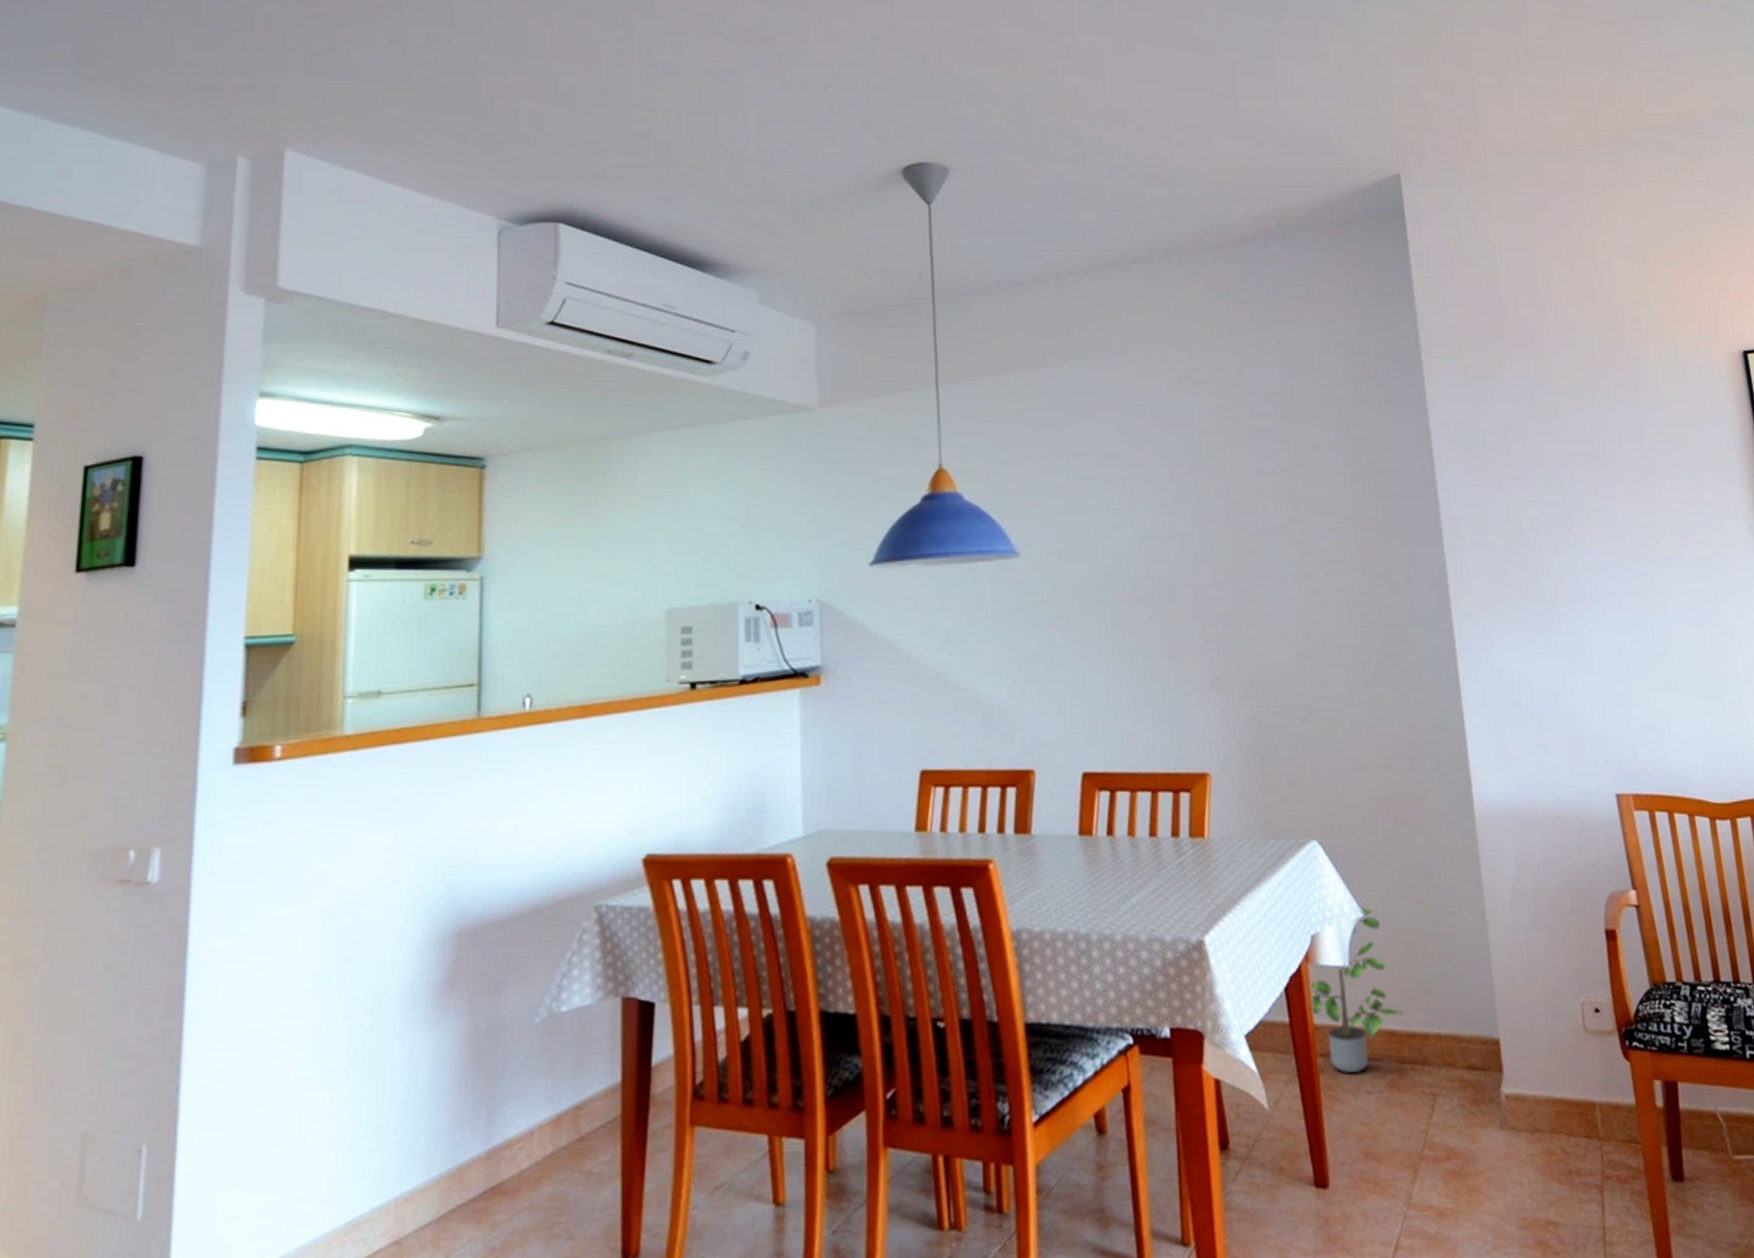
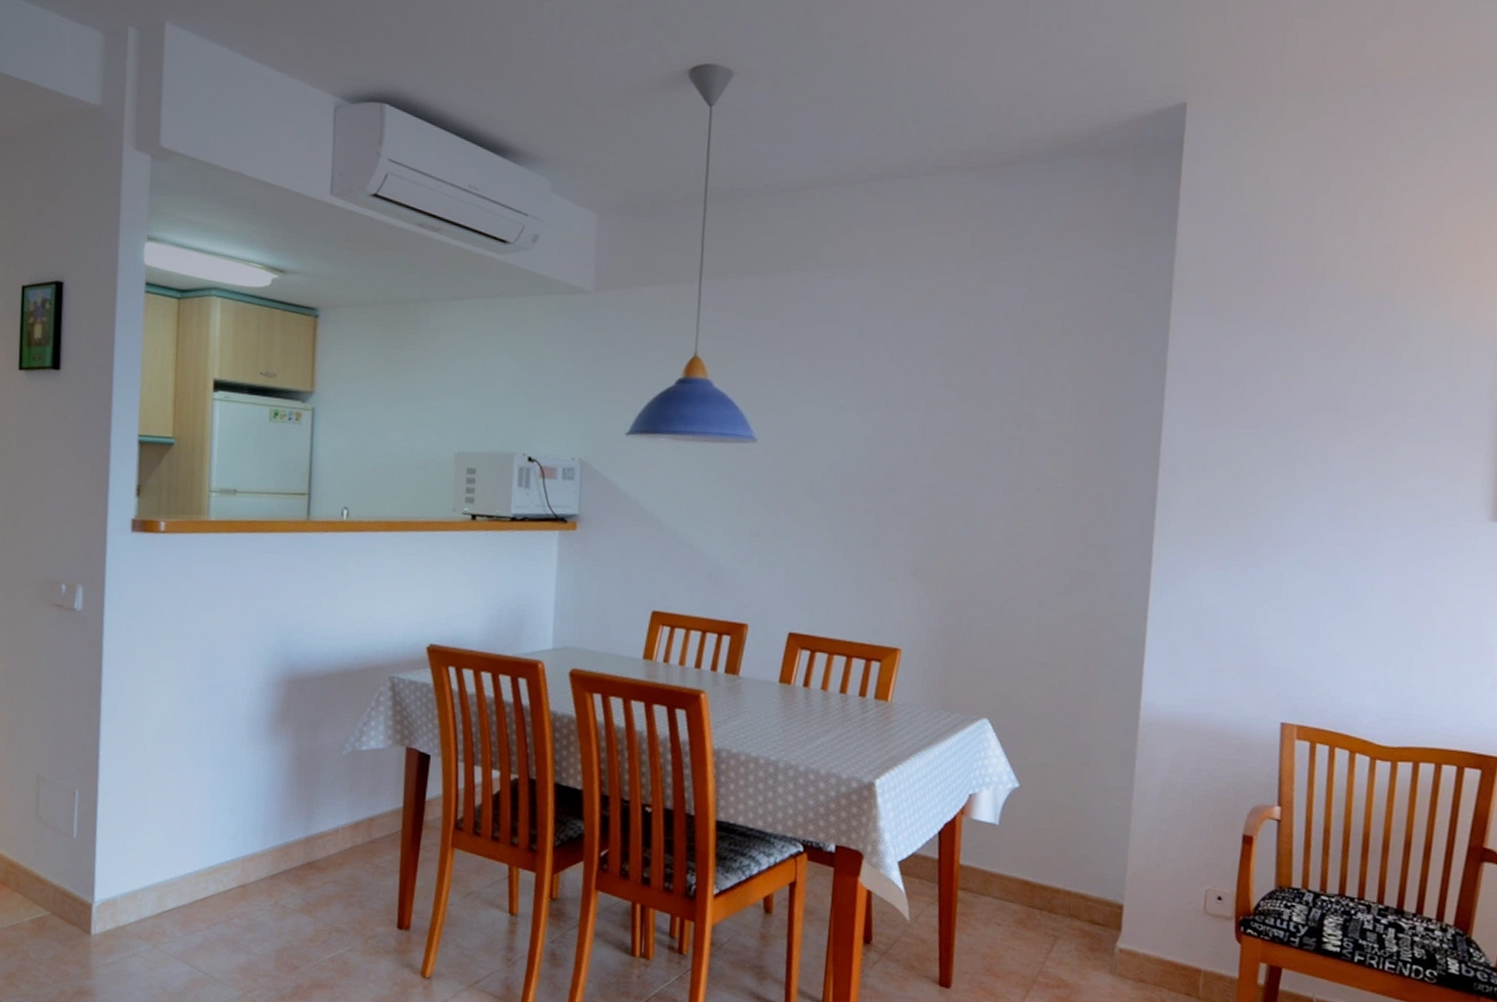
potted plant: present [1308,907,1402,1073] -> none [958,779,1039,908]

